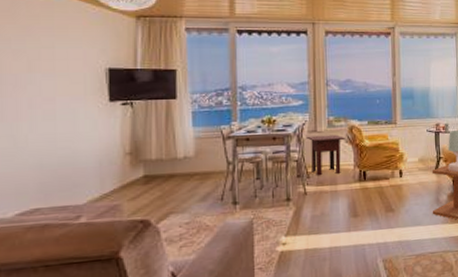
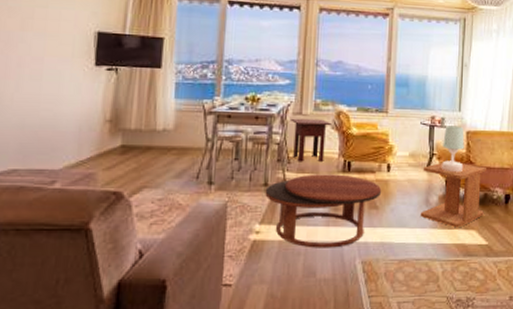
coffee table: none [288,183,396,253] -> present [265,174,382,248]

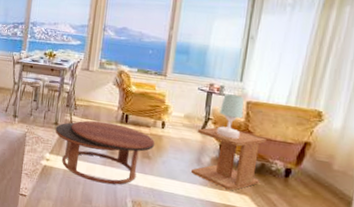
side table: present [291,118,331,162] -> none [79,73,114,111]

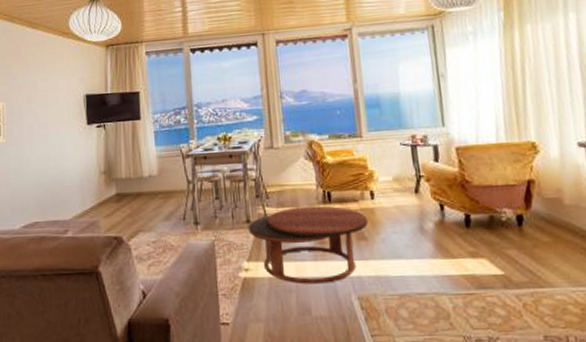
side table: present [191,127,266,191] -> none [412,182,493,257]
table lamp: present [216,94,244,140] -> none [429,142,458,195]

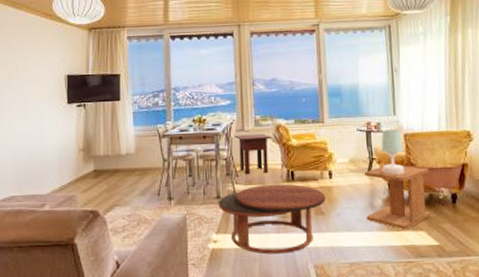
side table: none [263,151,304,197] -> present [235,133,272,175]
side table: none [412,182,493,257] -> present [365,164,431,230]
table lamp: none [429,142,458,195] -> present [381,129,404,175]

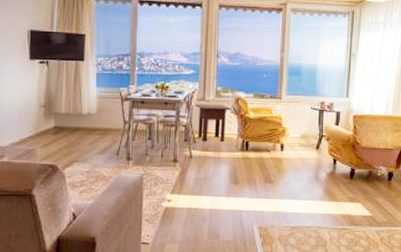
coffee table: present [218,183,326,255] -> none [175,152,276,215]
side table: present [365,164,431,230] -> none [311,143,371,201]
table lamp: present [381,129,404,175] -> none [329,110,352,152]

